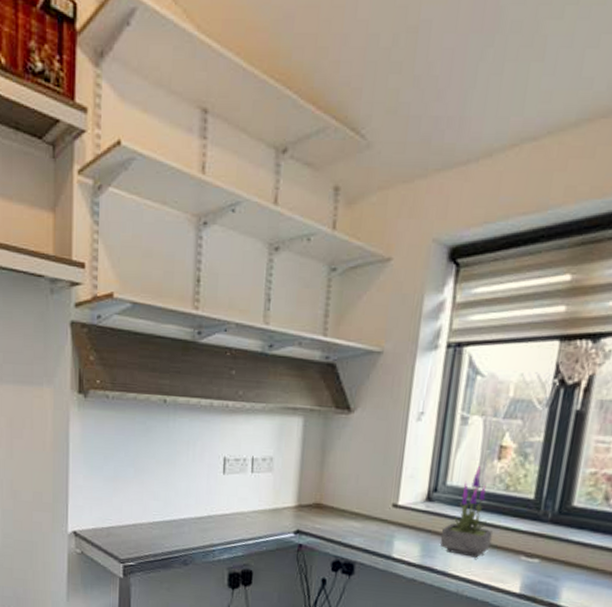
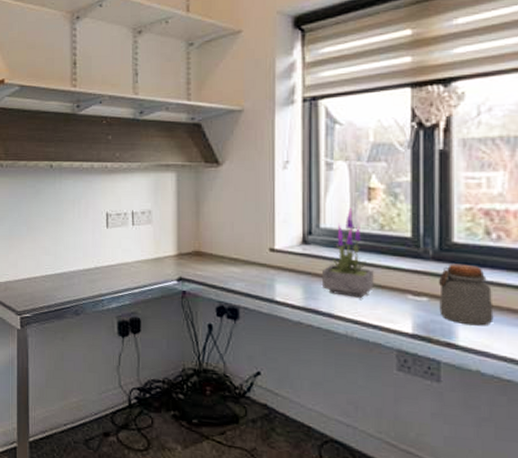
jar: none [548,527,600,588] -> present [438,264,494,326]

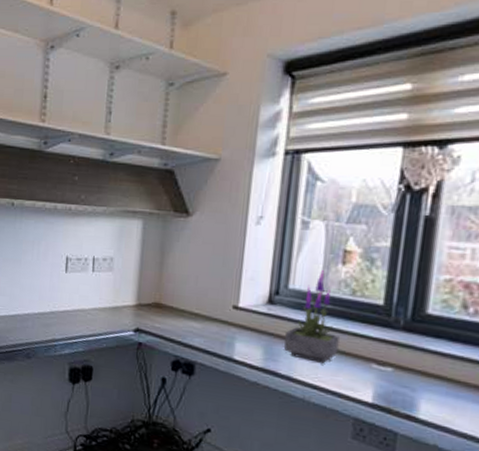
jar: present [438,264,494,326] -> none [403,335,461,402]

